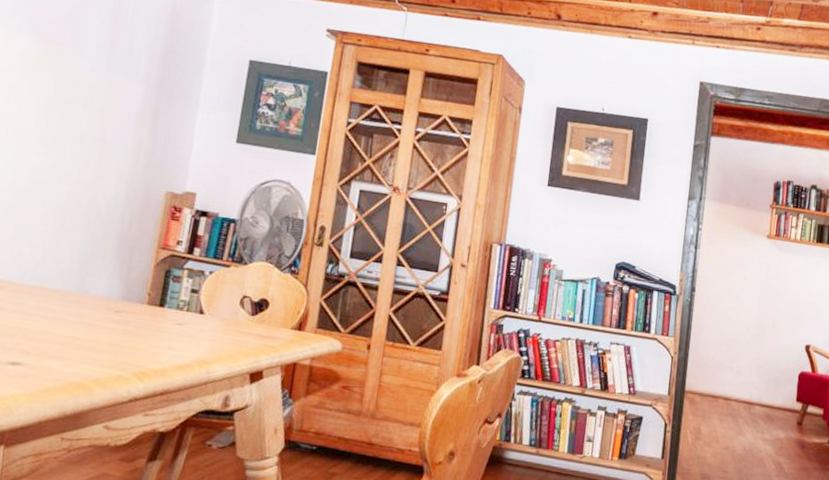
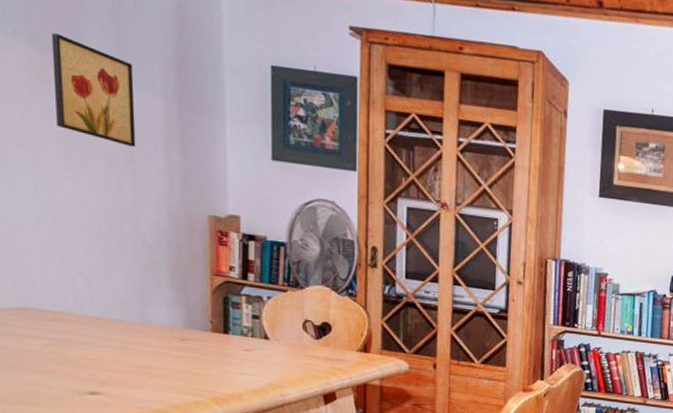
wall art: none [39,27,121,127] -> present [51,33,136,147]

